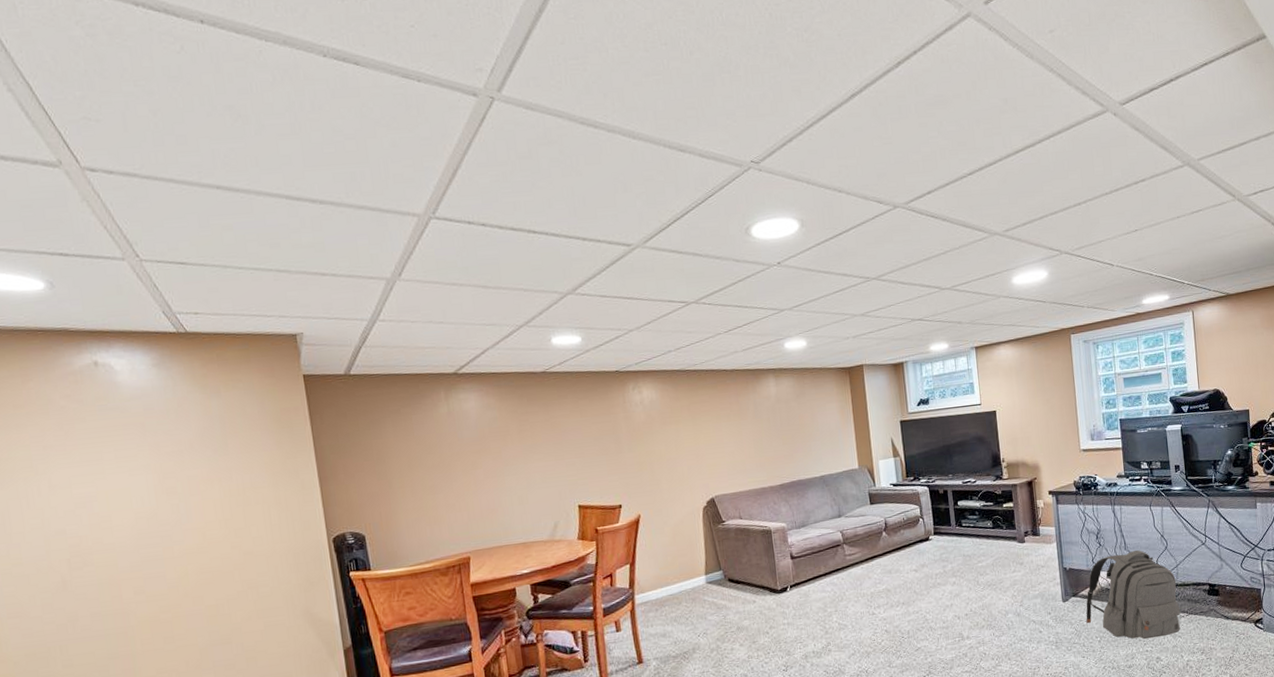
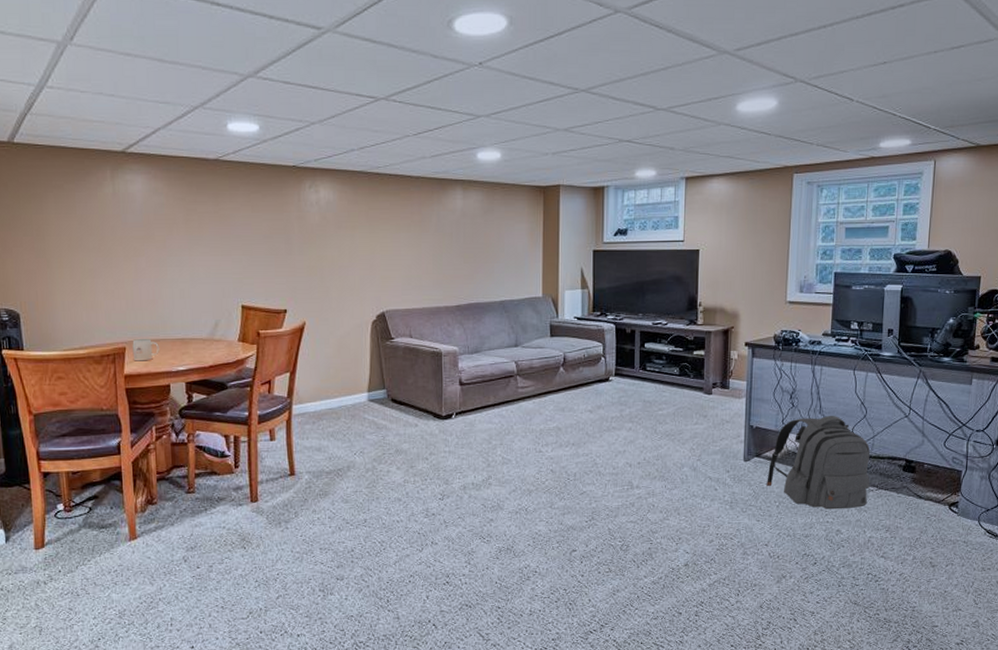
mug: none [476,545,503,570] -> present [132,338,159,361]

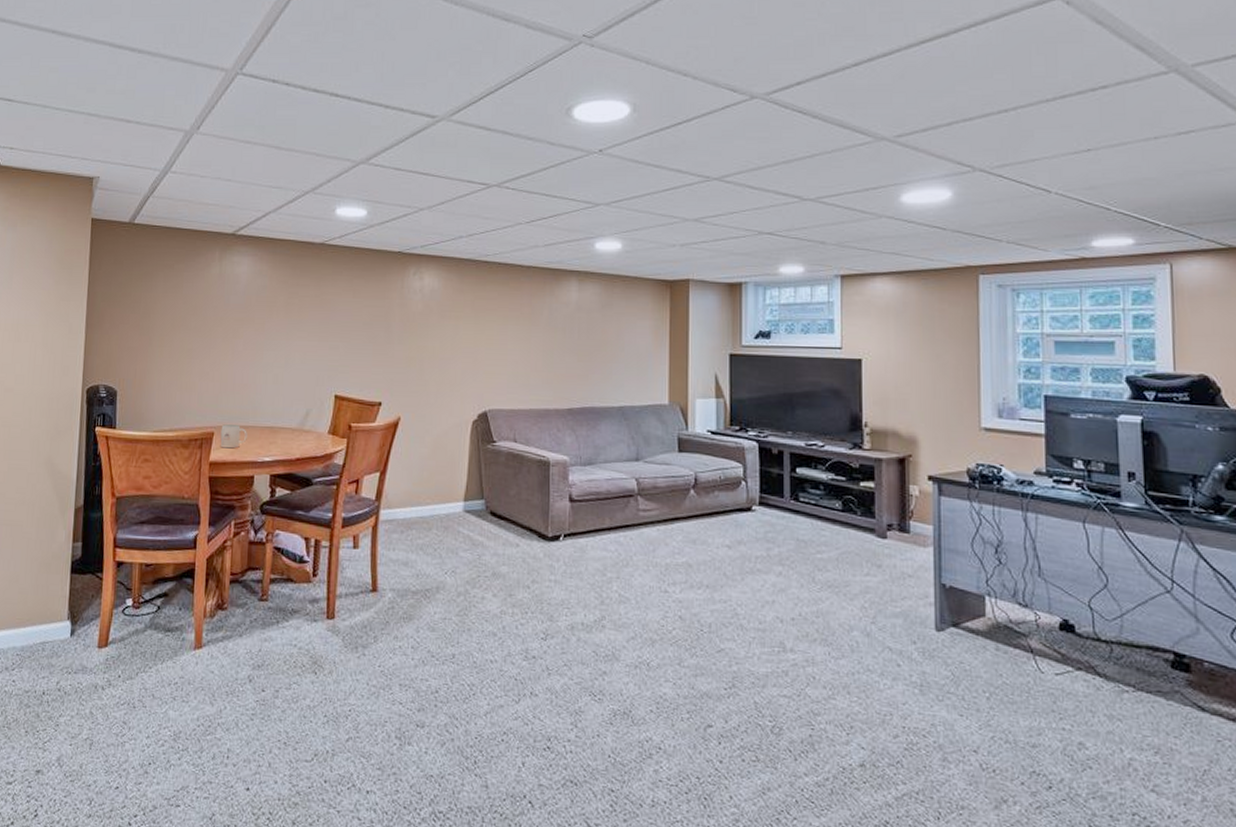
backpack: present [766,415,870,510] -> none [970,579,1123,714]

